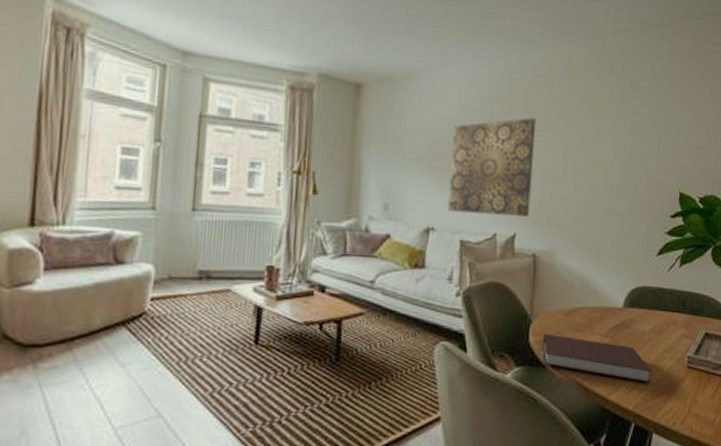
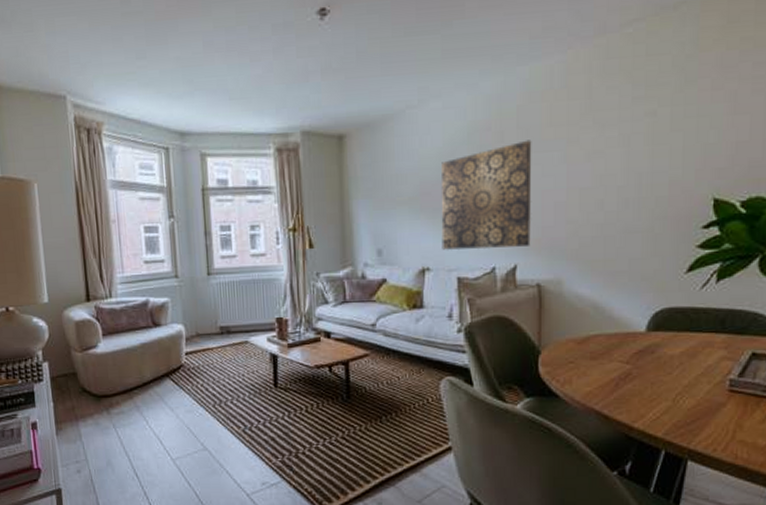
notebook: present [542,333,651,383] -> none [553,363,683,409]

